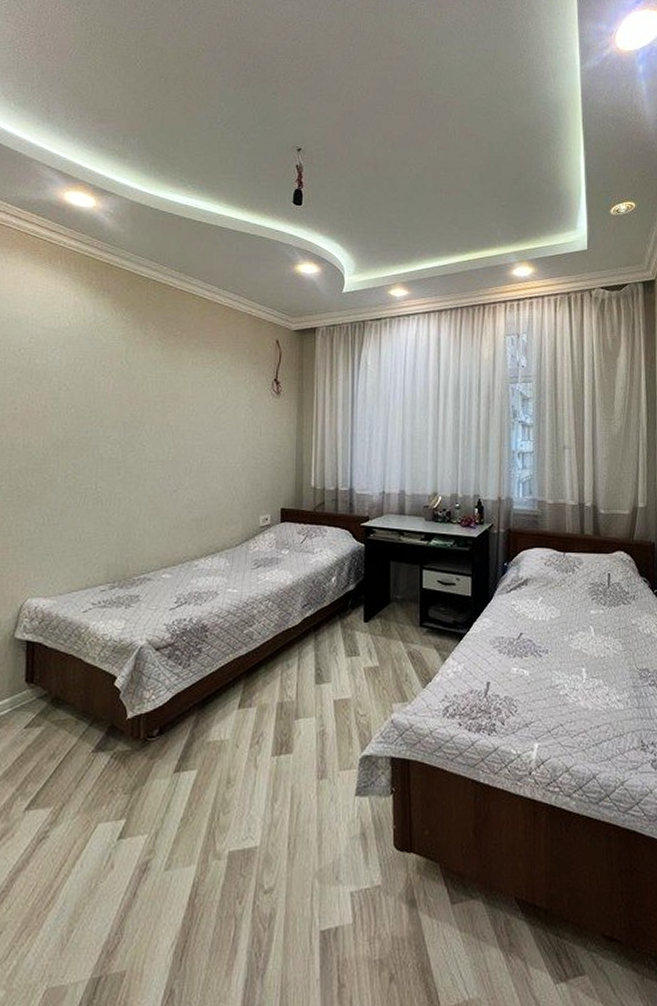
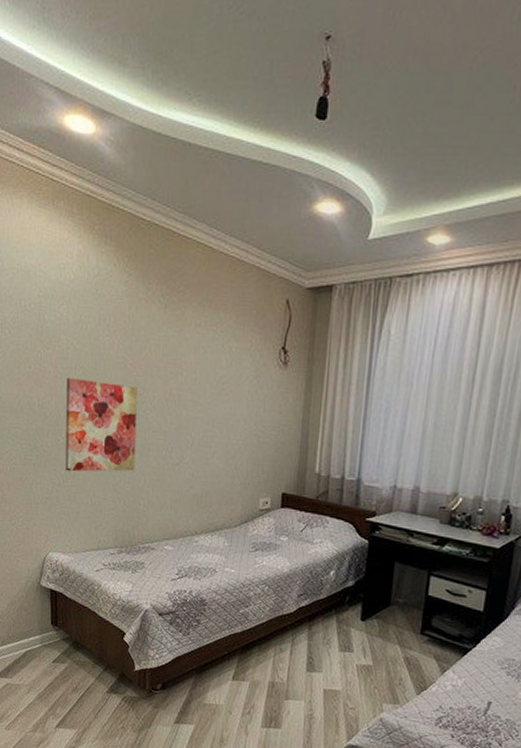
wall art: none [50,416,134,509] -> present [64,377,137,472]

